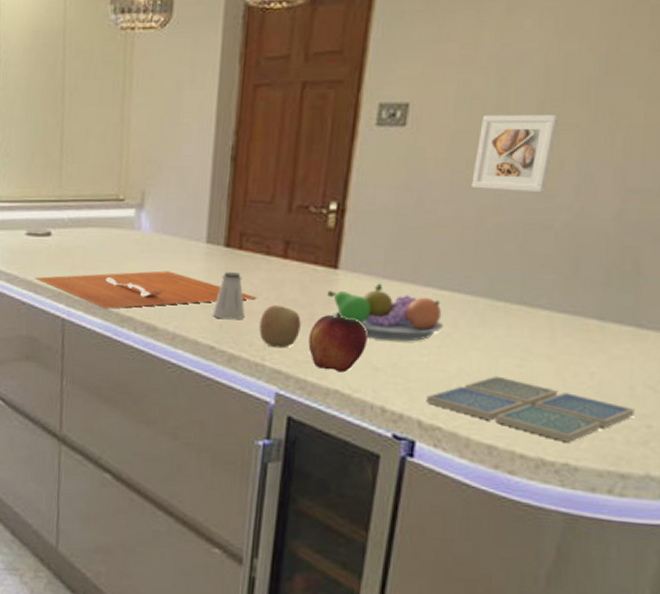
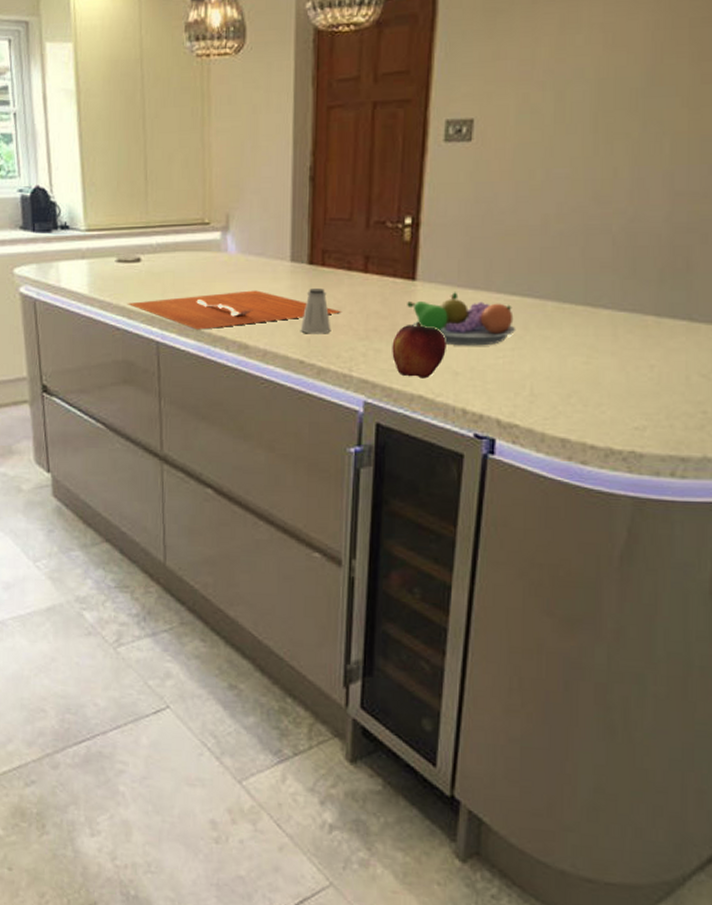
apple: present [259,305,301,348] -> none [345,318,384,359]
drink coaster: present [426,375,635,443] -> none [503,373,691,432]
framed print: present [471,115,558,193] -> none [535,125,611,200]

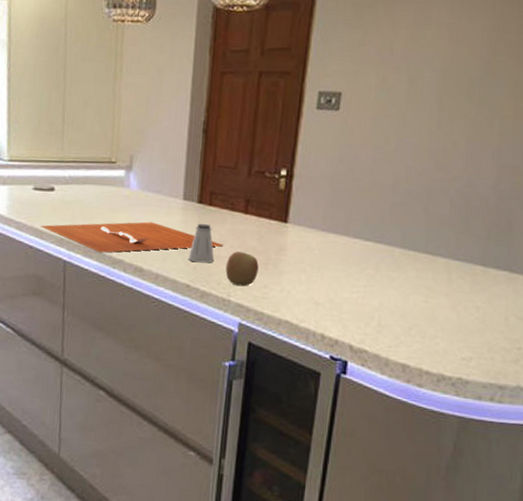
apple: none [345,318,384,359] -> present [225,251,259,287]
fruit: present [392,322,446,379] -> none [264,258,310,307]
fruit bowl: present [407,292,516,346] -> none [279,235,369,282]

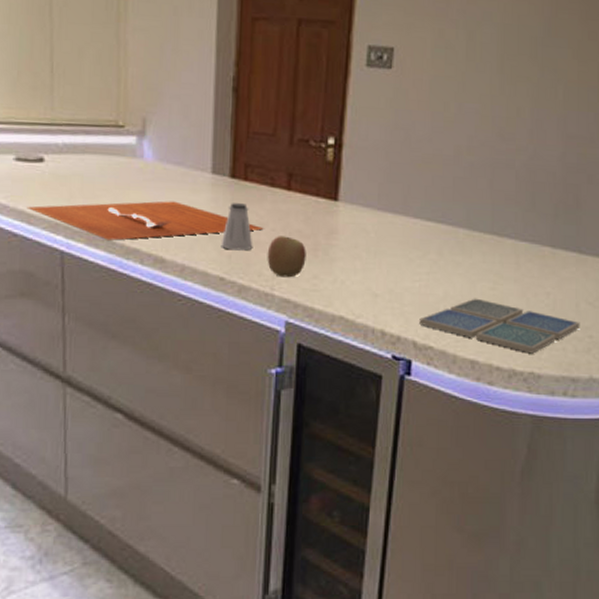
drink coaster: none [356,309,509,361] -> present [419,298,580,354]

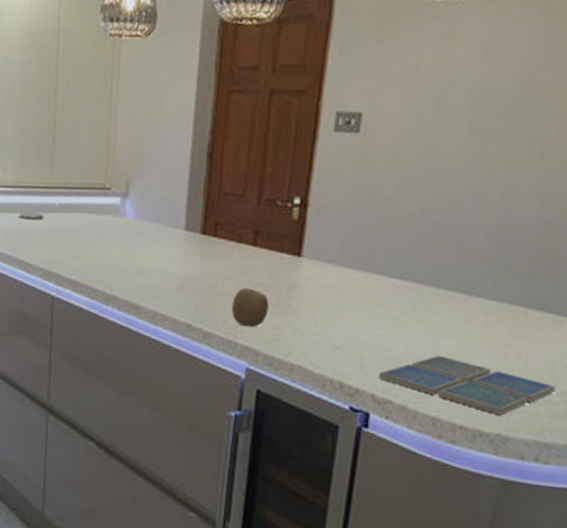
cutting board: present [26,201,265,241] -> none [26,254,231,288]
saltshaker: present [220,203,253,251] -> none [189,257,219,301]

